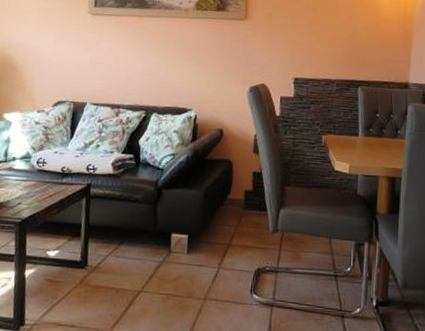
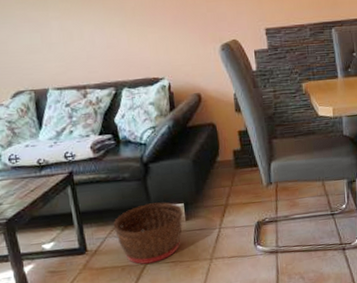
basket: none [116,229,185,291] -> present [113,202,183,265]

